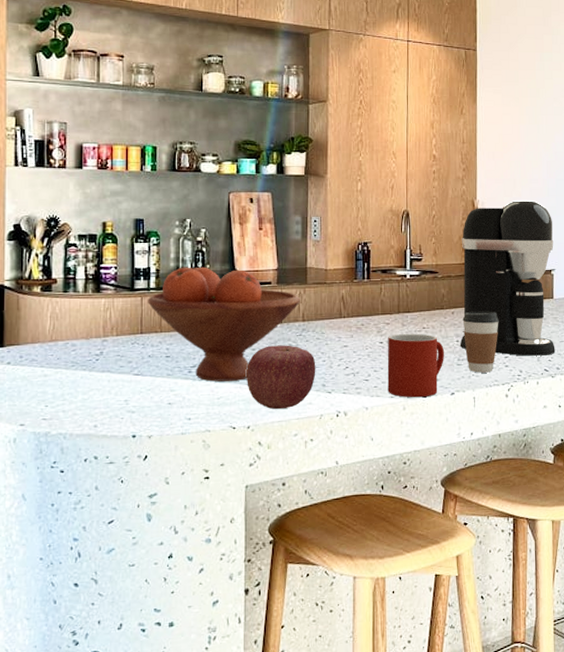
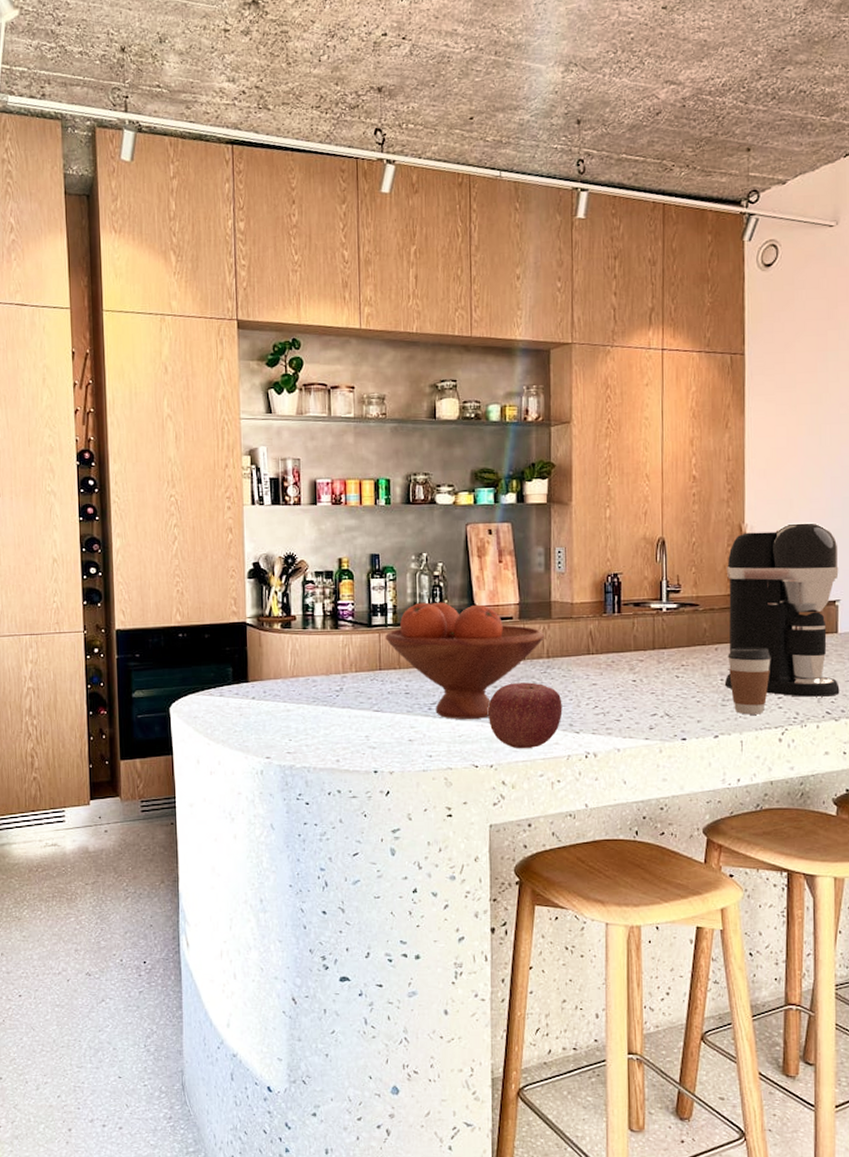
mug: present [387,334,444,398] -> none [641,671,706,740]

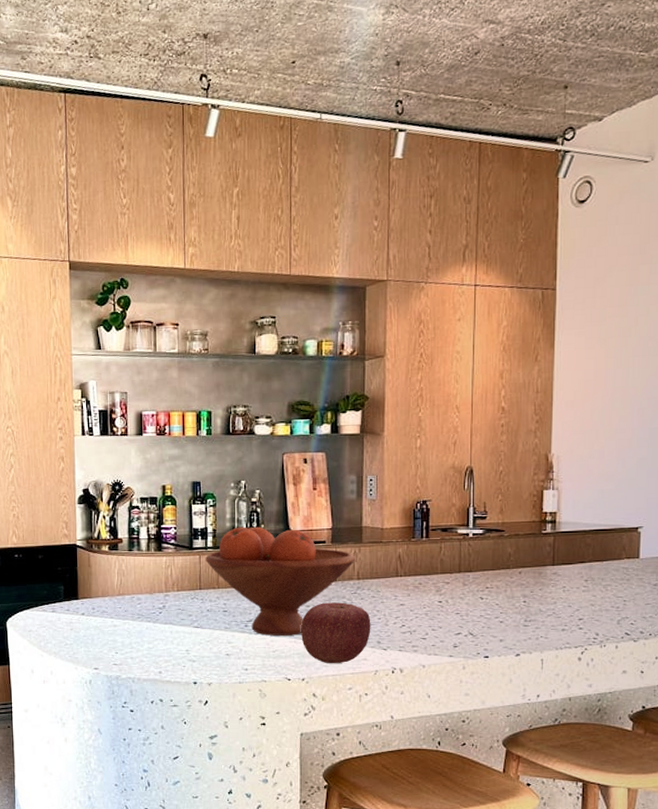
coffee maker: present [724,521,840,697] -> none [527,451,642,619]
coffee cup: present [728,647,771,715] -> none [531,571,573,635]

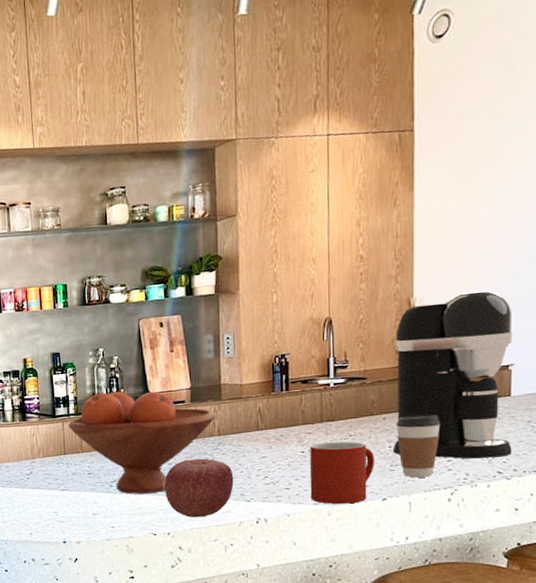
mug: none [446,593,509,658] -> present [309,441,374,505]
coffee maker: none [527,451,642,619] -> present [392,290,513,459]
coffee cup: none [531,571,573,635] -> present [396,414,441,478]

